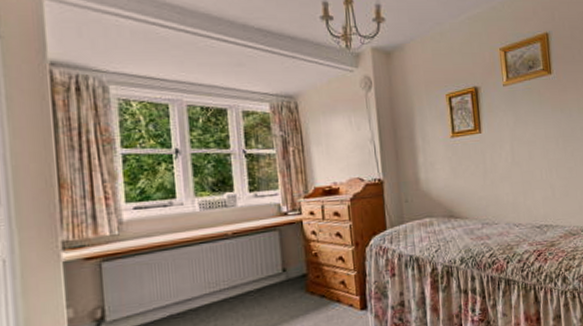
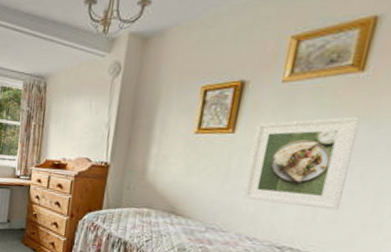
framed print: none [496,109,567,191] -> present [241,116,362,211]

